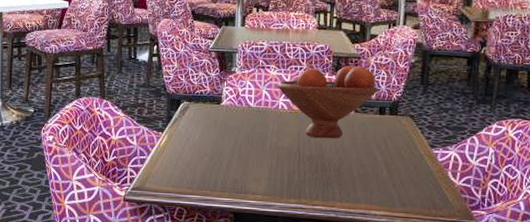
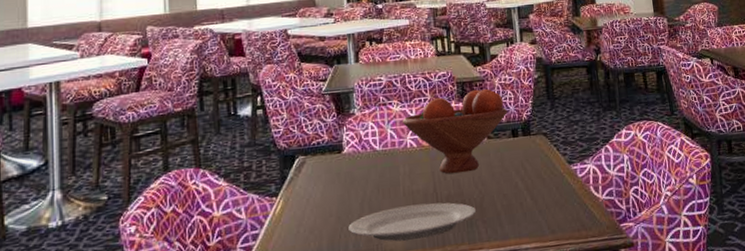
plate: none [219,158,334,189] -> present [348,202,477,242]

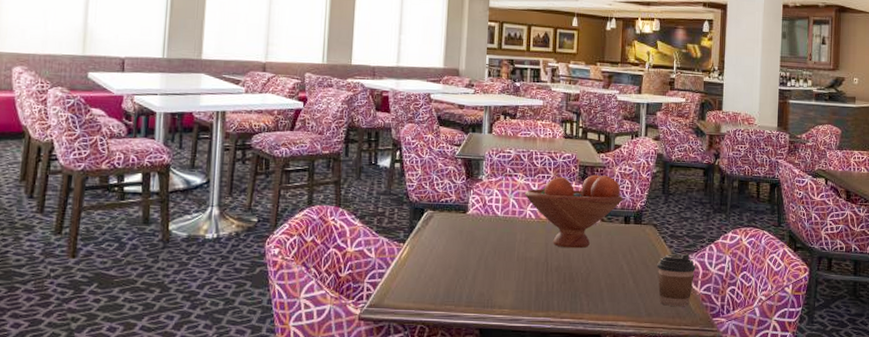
plate: present [348,202,477,242] -> none [464,269,582,302]
coffee cup: none [553,158,594,219] -> present [657,253,696,306]

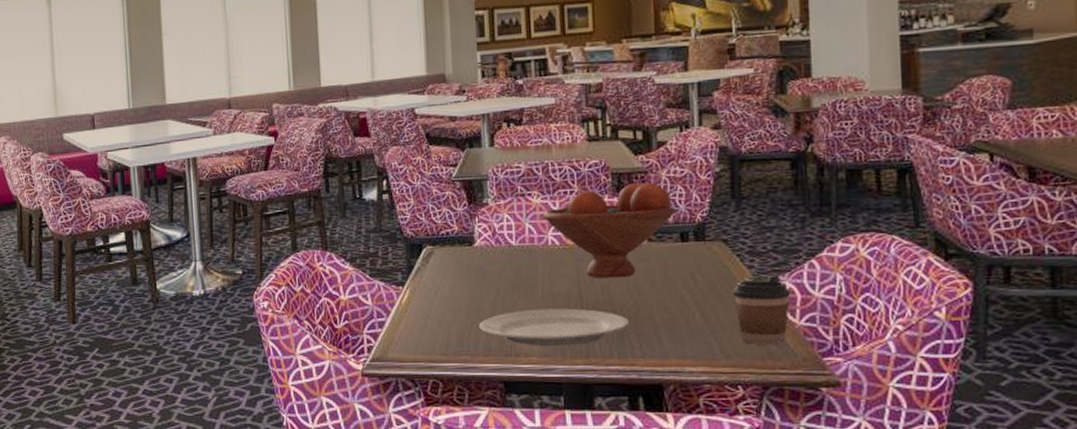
plate: none [464,269,582,302] -> present [479,308,630,347]

